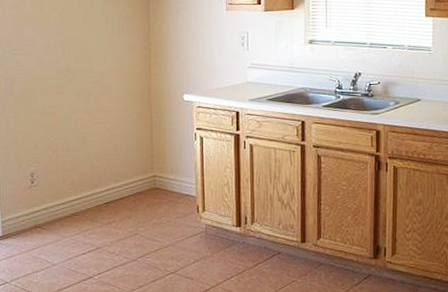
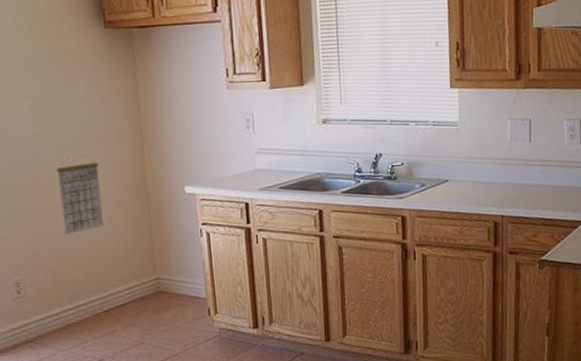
calendar: none [74,62,111,132] -> present [56,154,104,234]

